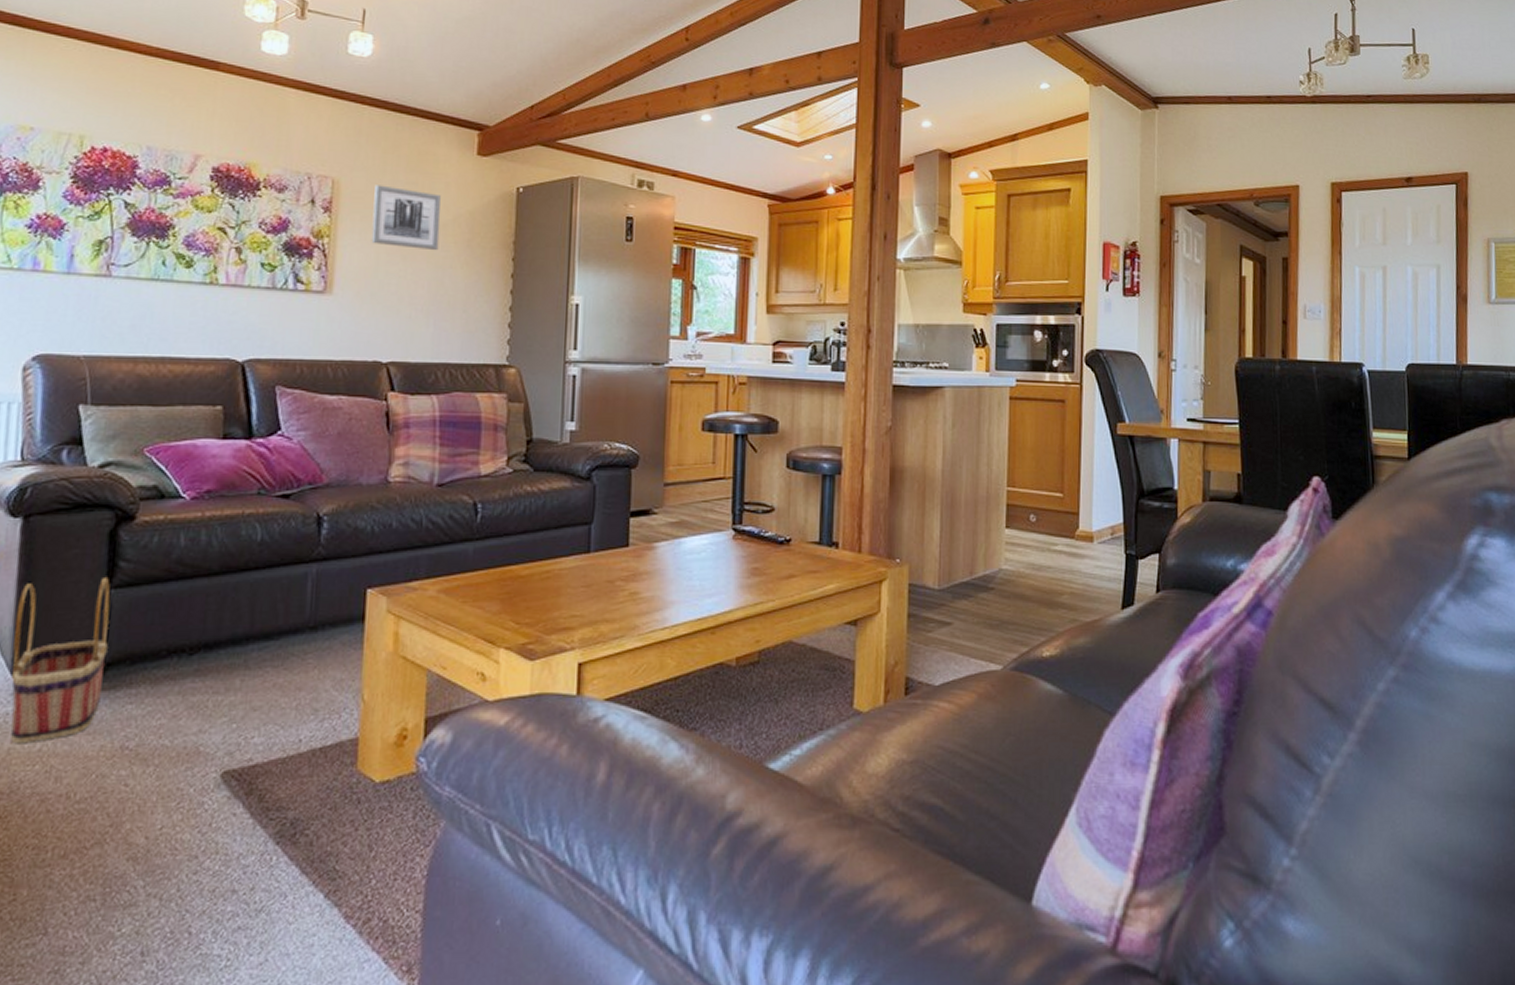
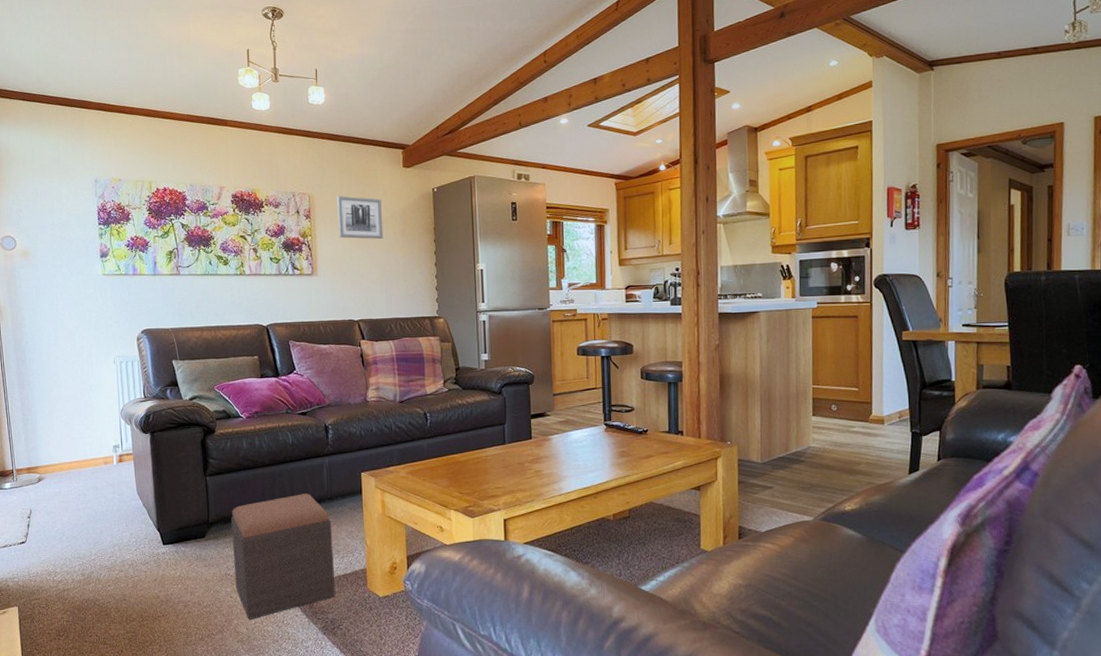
basket: present [11,578,111,744] -> none [155,470,210,572]
footstool: none [136,619,311,822] -> present [231,494,336,620]

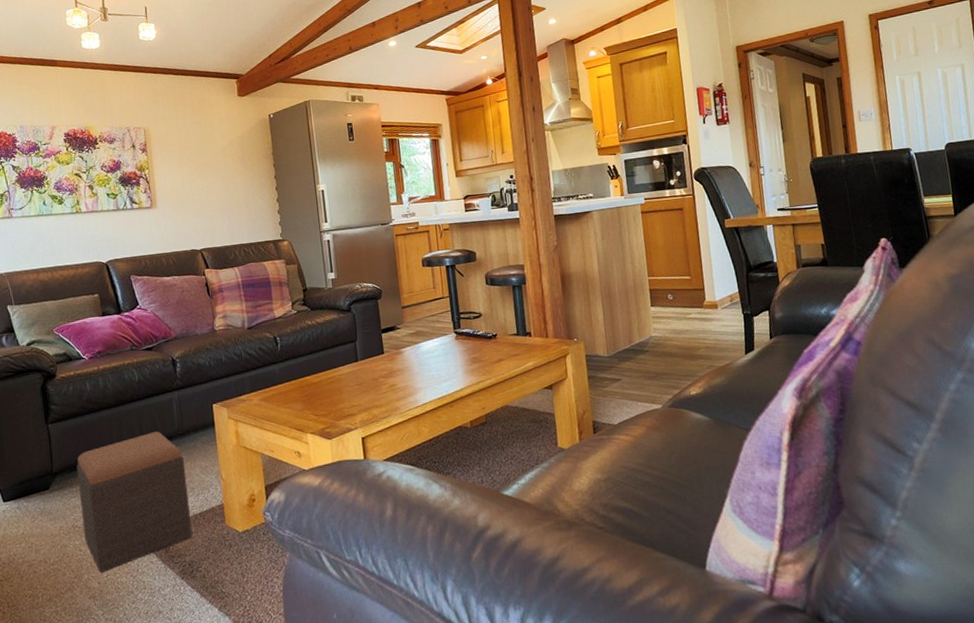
wall art: present [337,196,384,240] -> none [173,127,223,170]

